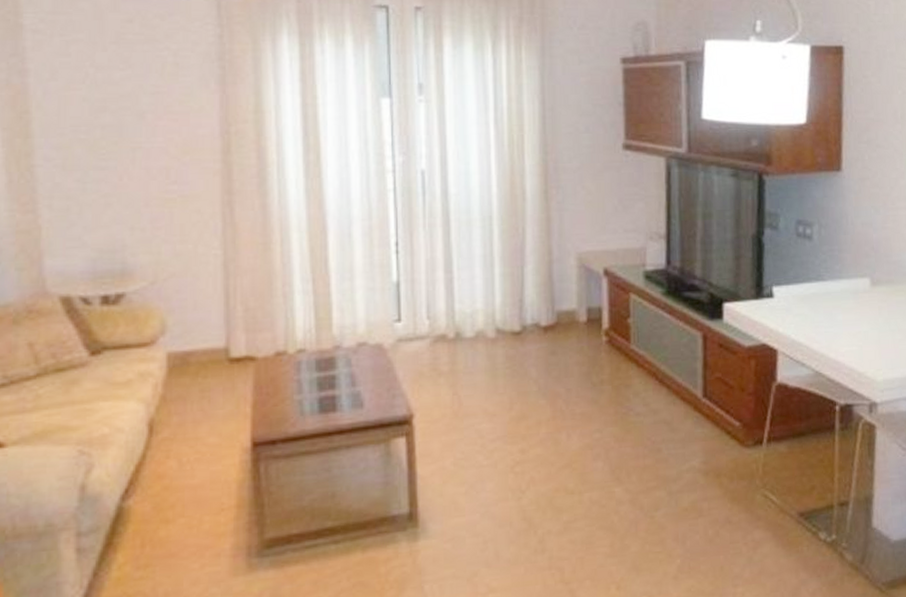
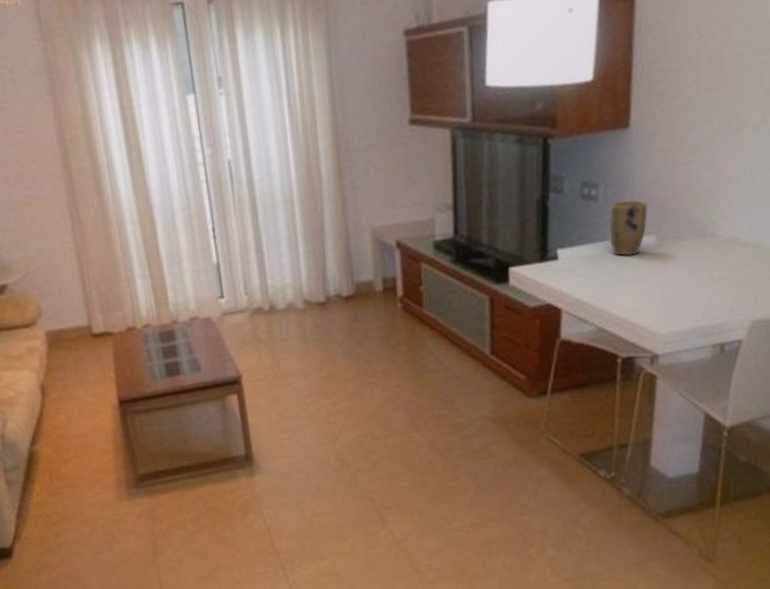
plant pot: none [823,241,861,298] -> present [609,199,647,257]

